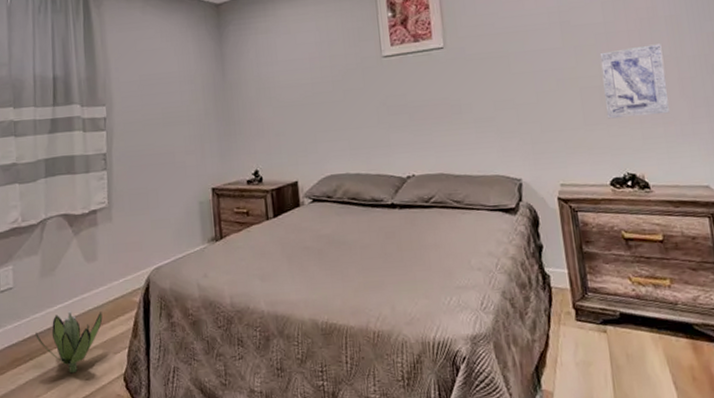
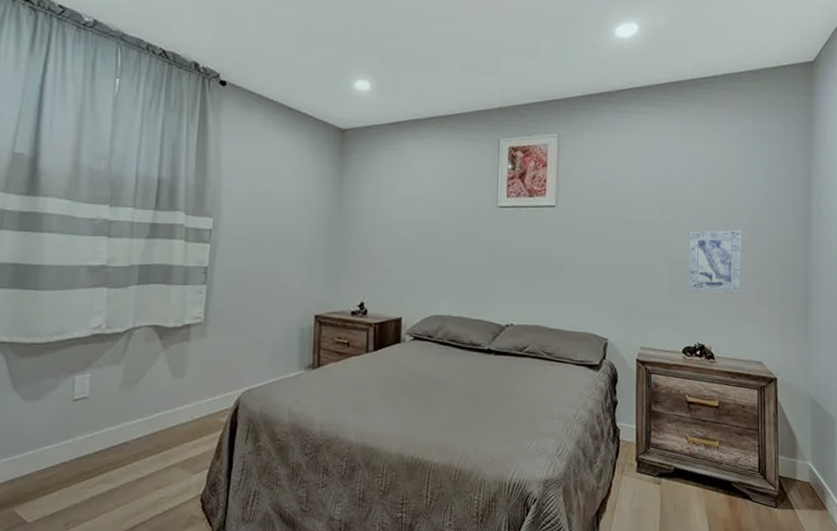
decorative plant: present [35,311,103,374] -> none [109,427,185,491]

